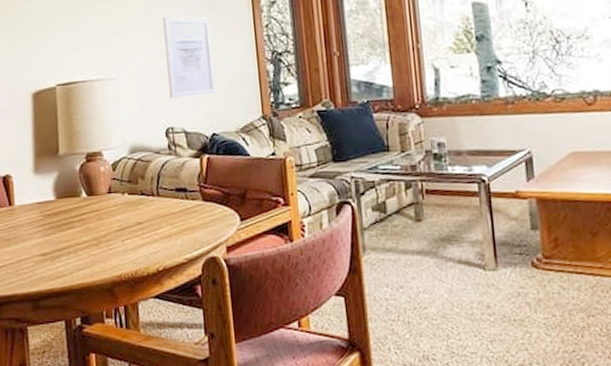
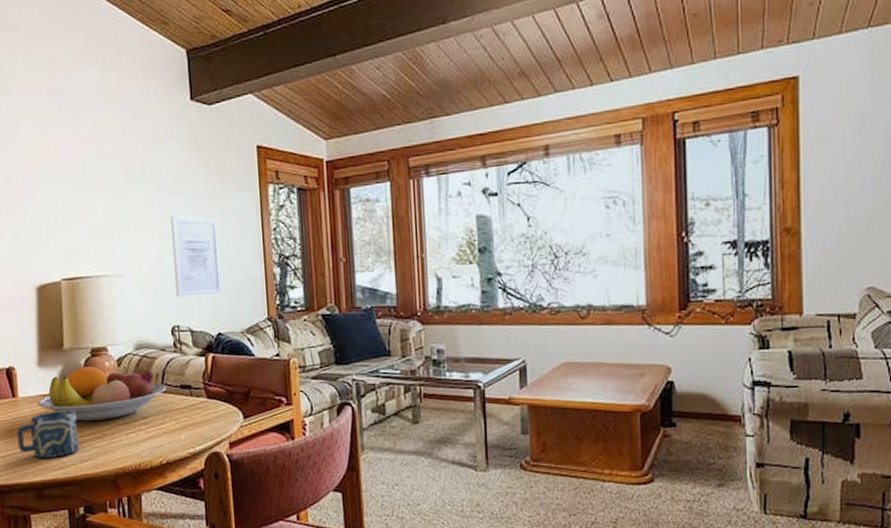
cup: none [13,217,76,269] -> present [17,409,80,459]
fruit bowl: none [33,170,162,229] -> present [37,365,167,422]

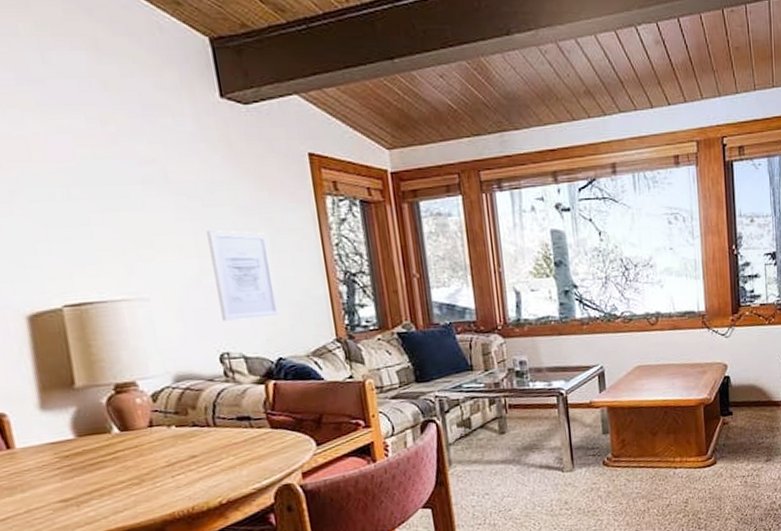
cup: present [17,409,80,459] -> none [18,456,111,517]
fruit bowl: present [37,365,167,422] -> none [44,401,220,468]

